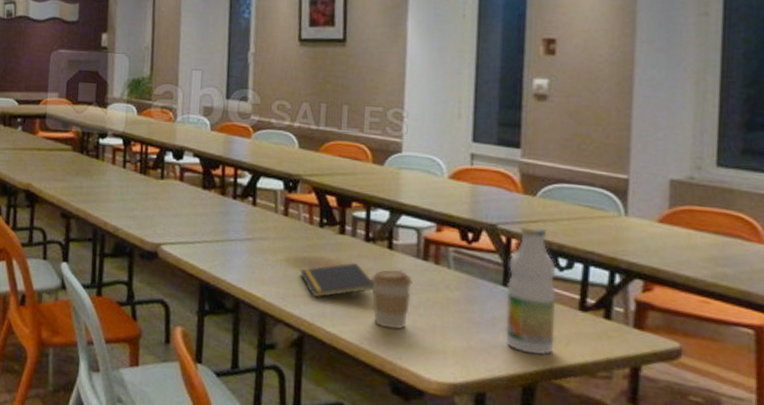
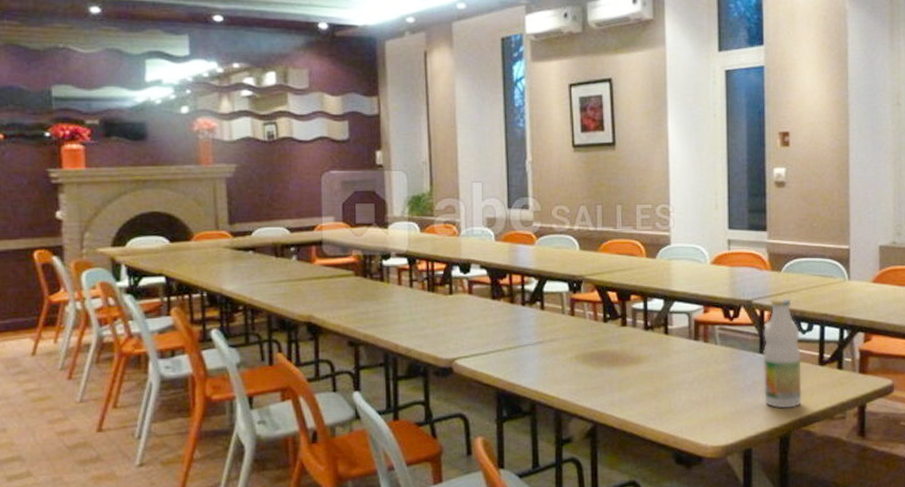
notepad: present [300,263,375,298] -> none [589,352,655,389]
coffee cup: present [370,269,413,330] -> none [650,351,687,407]

